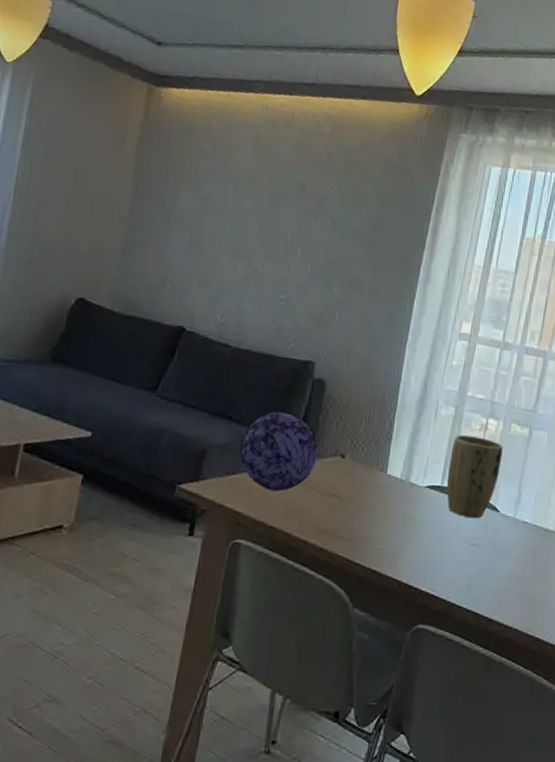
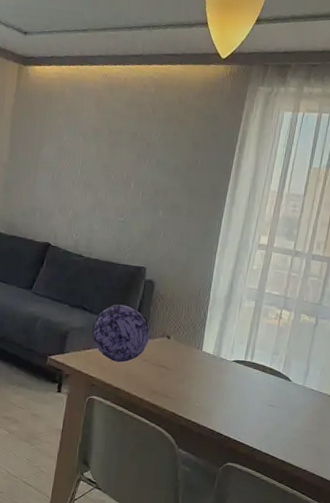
plant pot: present [446,435,503,518] -> none [249,322,294,385]

